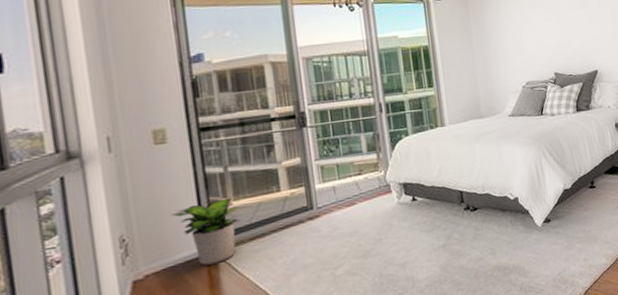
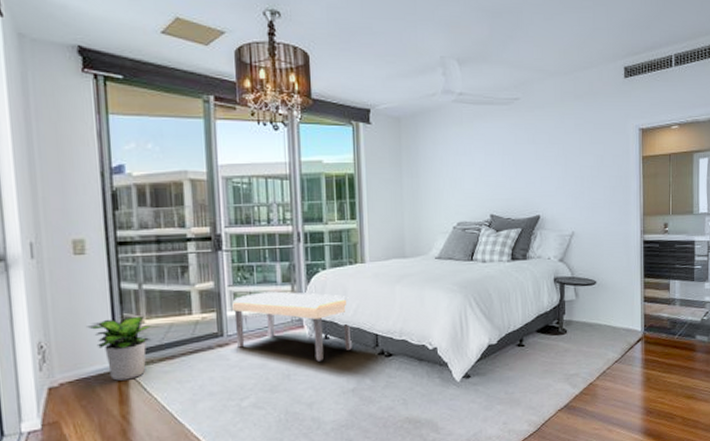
bench: none [320,158,439,223] -> present [232,291,352,362]

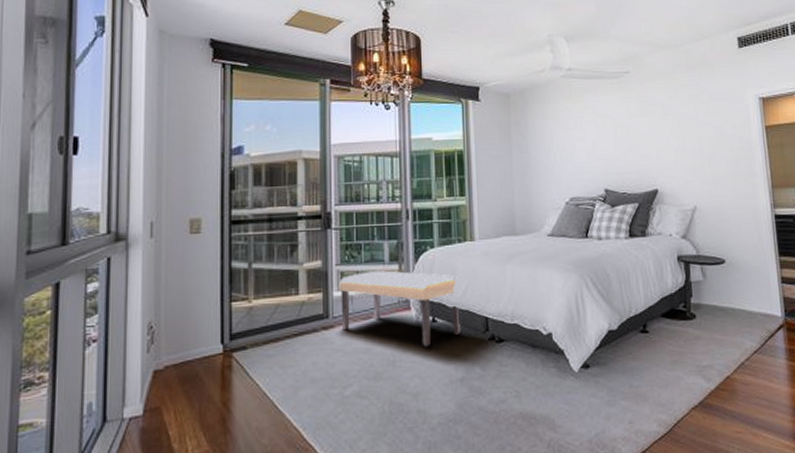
potted plant: present [87,315,162,381] -> none [196,295,268,364]

